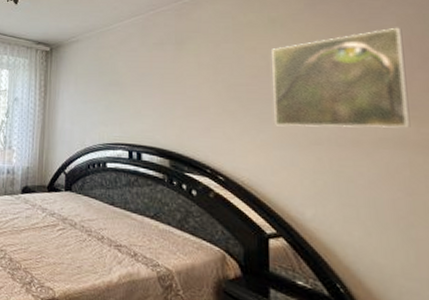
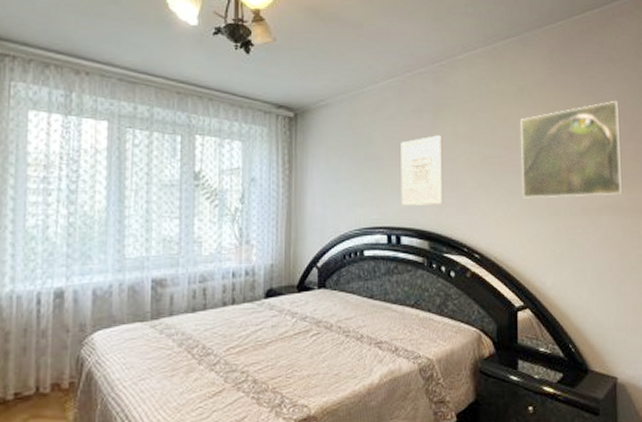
wall art: none [143,65,185,127] -> present [400,135,444,205]

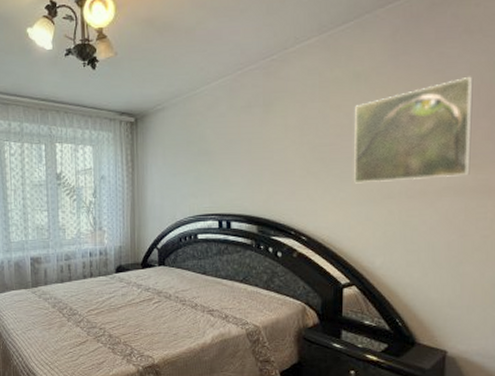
wall art: present [400,135,444,205] -> none [231,128,272,194]

